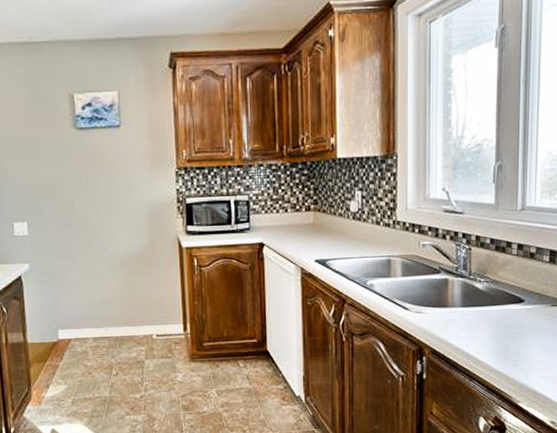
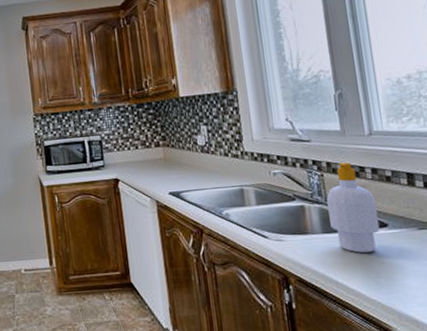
soap bottle: none [470,236,517,327] -> present [326,162,380,253]

